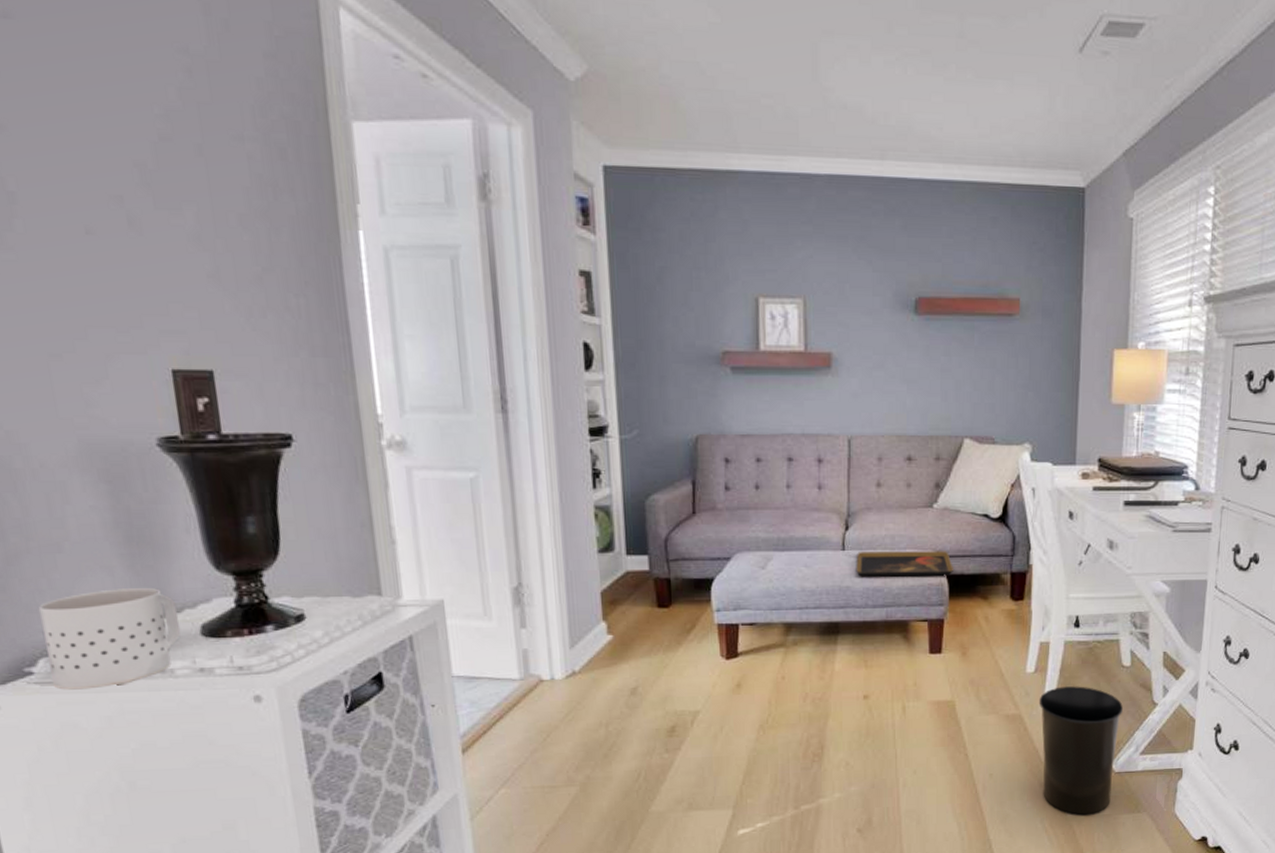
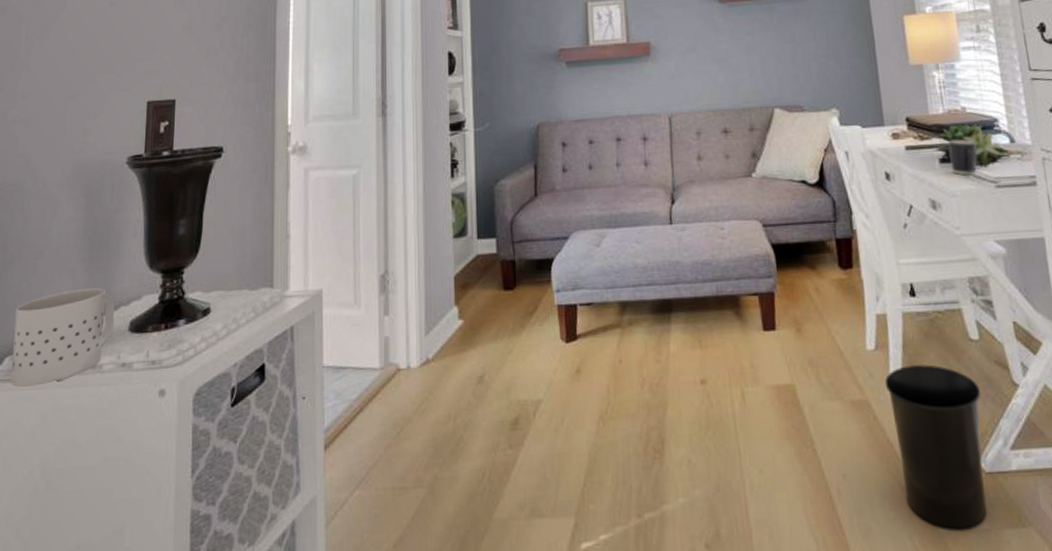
decorative tray: present [856,551,953,577] -> none [684,220,778,251]
succulent plant: none [1120,469,1192,512] -> present [933,123,1009,168]
mug: none [1134,484,1163,519] -> present [948,139,977,176]

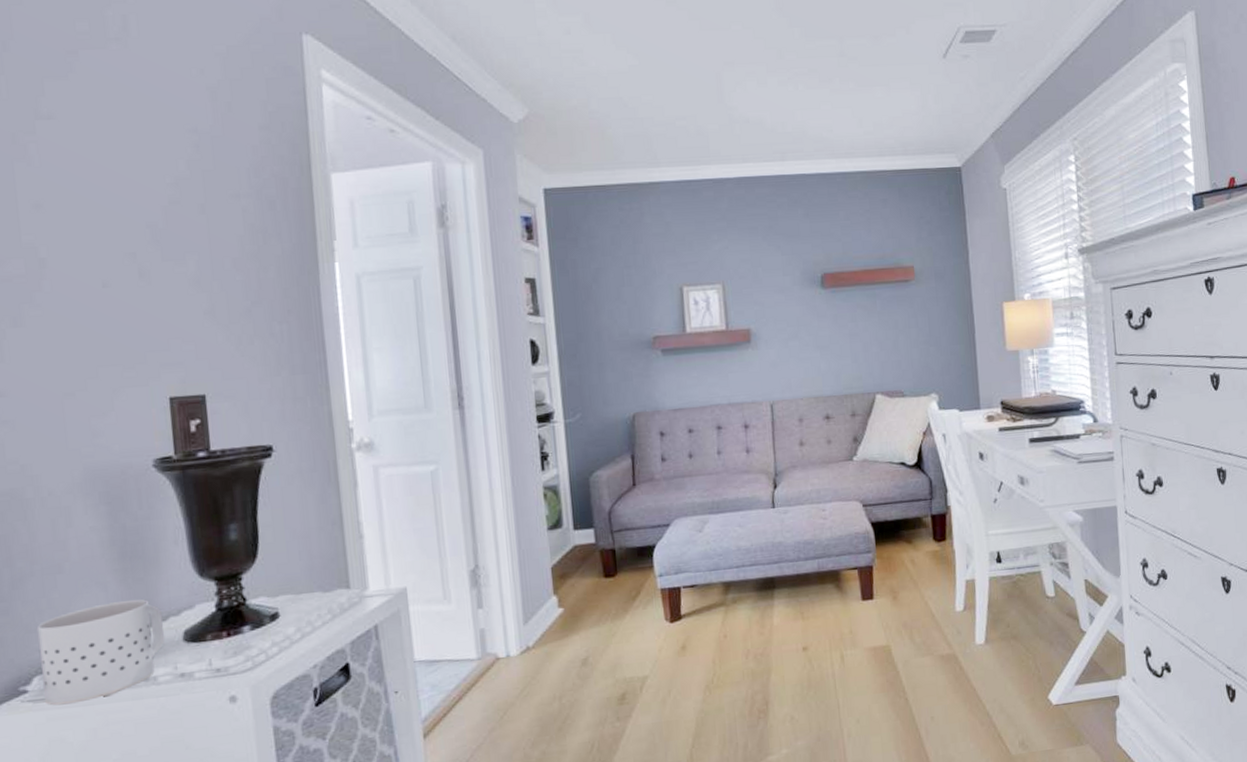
waste bin: present [884,364,987,529] -> none [970,620,1053,752]
succulent plant: present [933,123,1009,168] -> none [1024,405,1092,446]
mug: present [948,139,977,176] -> none [1038,420,1064,453]

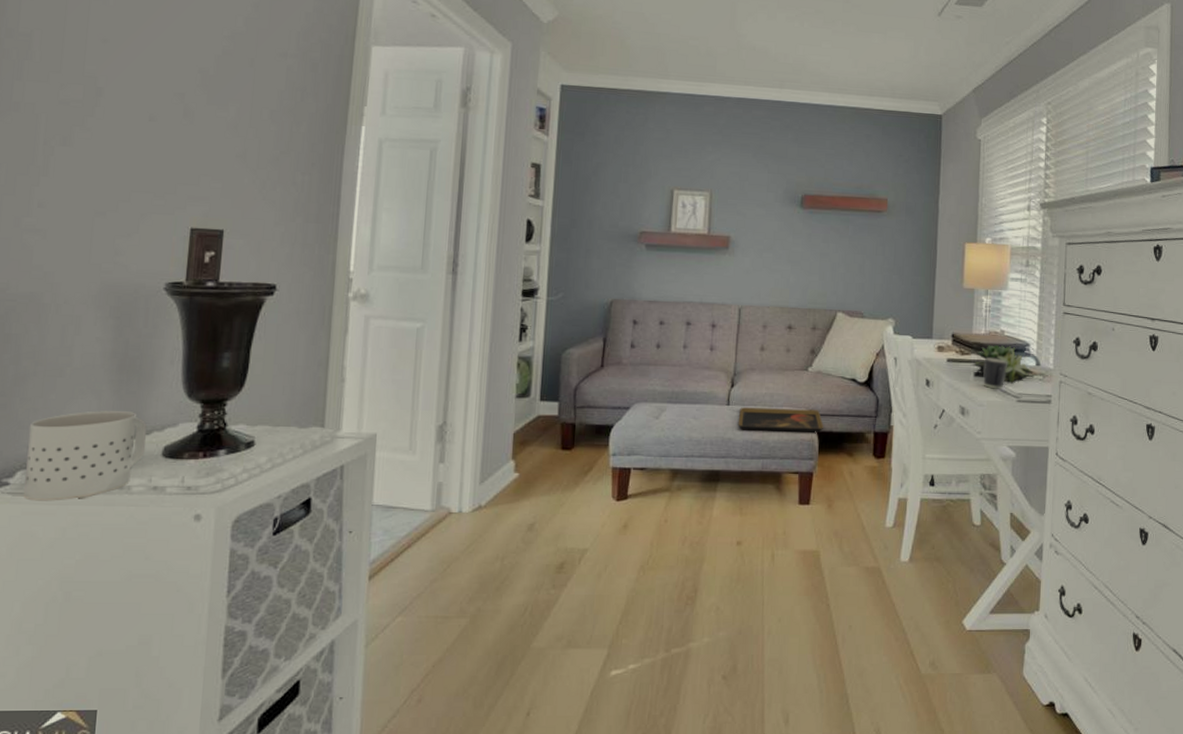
decorative tray: none [786,500,877,532] -> present [738,407,824,433]
succulent plant: none [1024,405,1092,446] -> present [970,345,1034,384]
mug: none [1038,420,1064,453] -> present [983,357,1008,389]

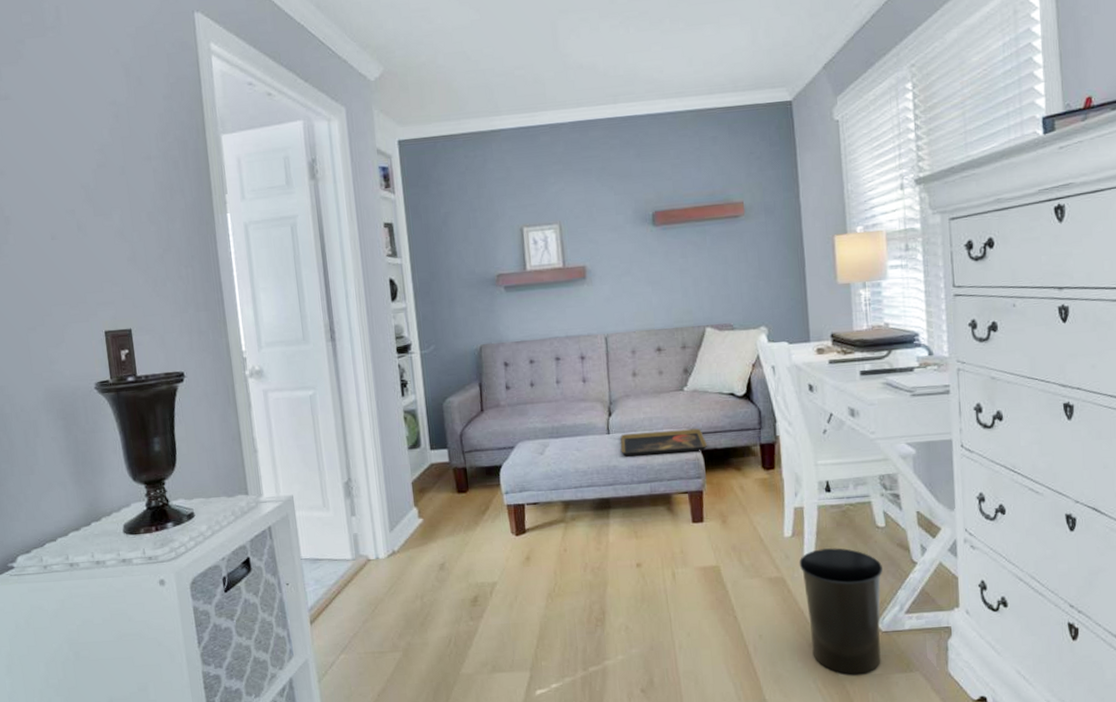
mug: present [22,410,148,501] -> none [18,497,110,580]
waste bin: none [896,542,974,672] -> present [799,548,883,674]
succulent plant: present [970,345,1034,384] -> none [855,338,926,379]
mug: present [983,357,1008,389] -> none [869,353,897,386]

